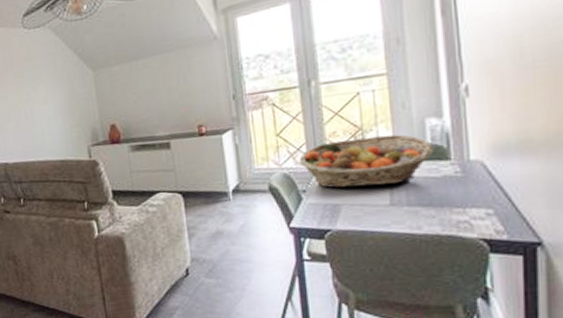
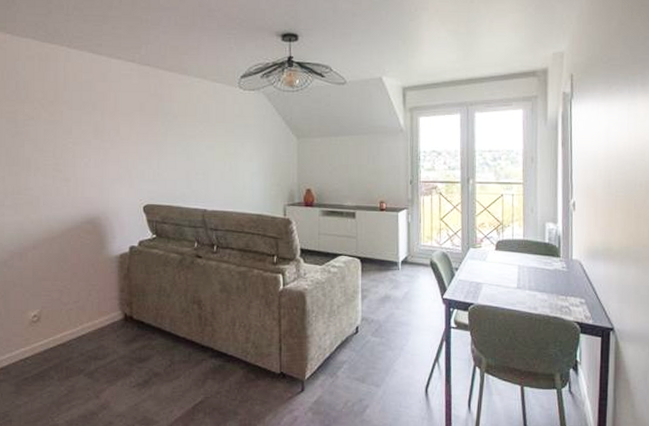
fruit basket: present [299,134,435,188] -> none [455,230,550,271]

